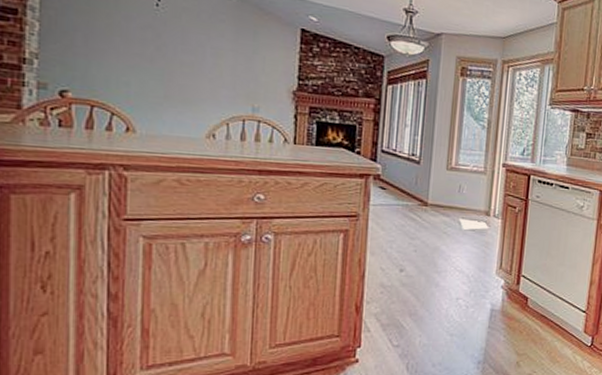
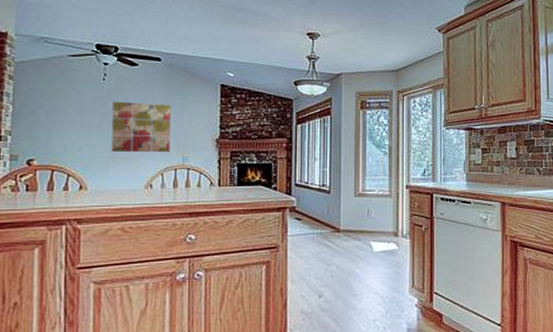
wall art: none [166,32,240,101] -> present [111,101,171,153]

